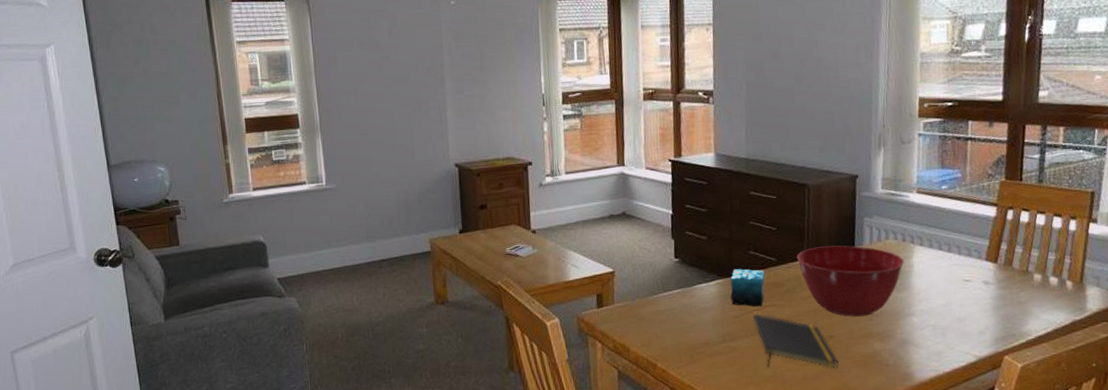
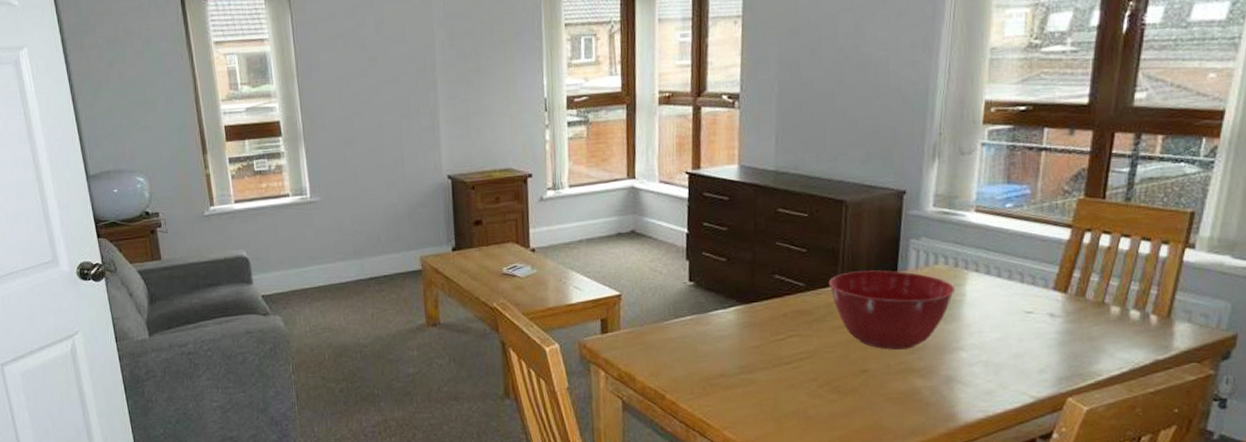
candle: present [730,268,765,307] -> none [751,294,791,337]
notepad: present [752,314,839,368] -> none [775,344,871,406]

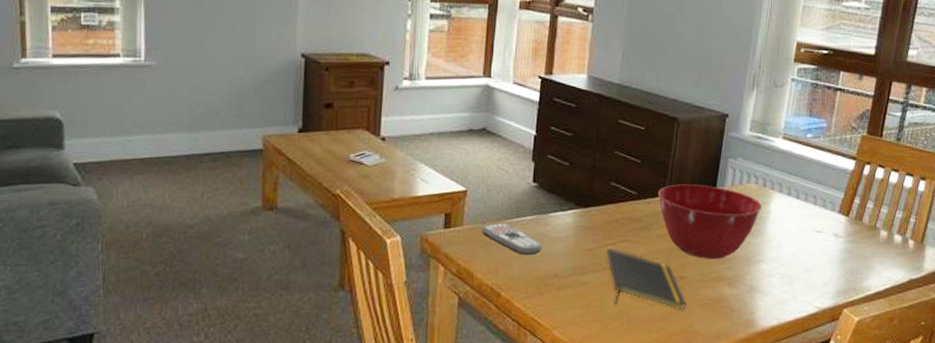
remote control: none [639,325,705,356] -> present [481,223,542,255]
notepad: none [775,344,871,406] -> present [606,249,686,310]

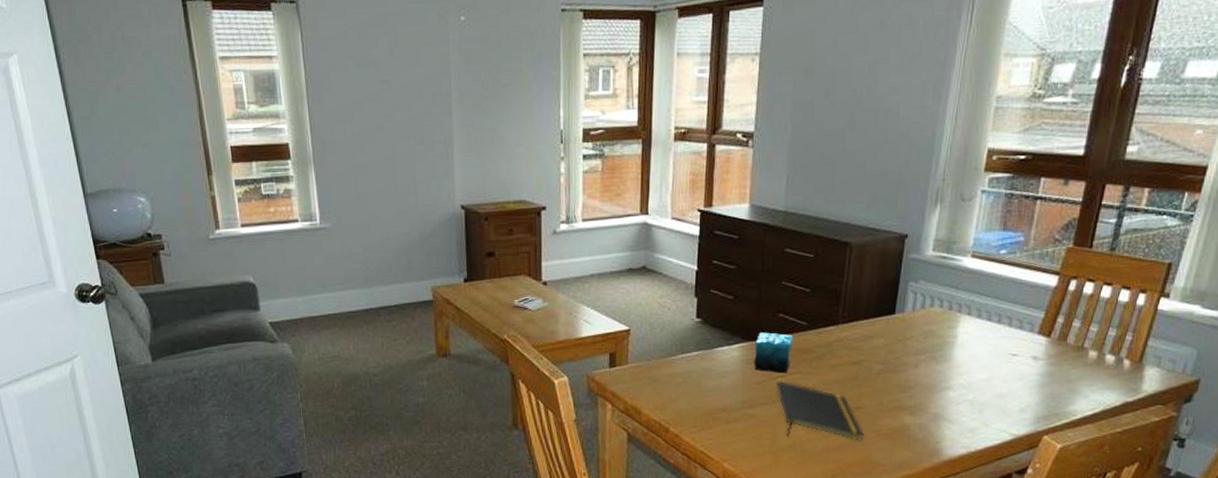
remote control: present [481,223,542,255] -> none [646,360,709,391]
candle: none [586,200,624,241] -> present [754,332,793,374]
mixing bowl: present [657,184,763,259] -> none [829,311,948,388]

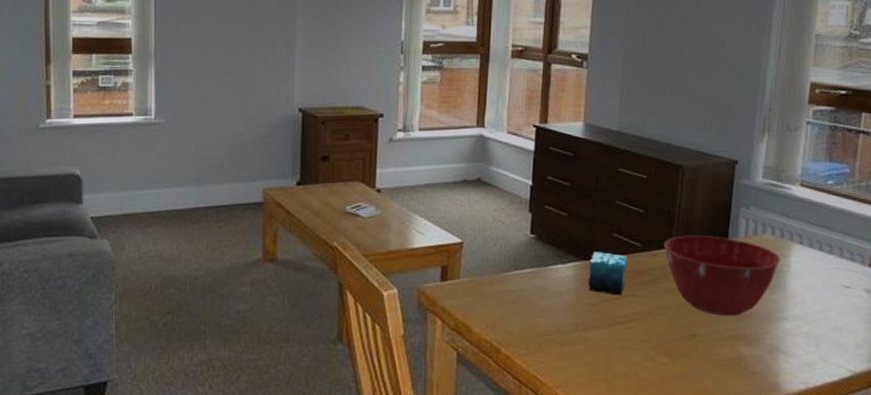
notepad: present [775,381,864,441] -> none [610,304,700,371]
mixing bowl: none [829,311,948,388] -> present [663,235,781,316]

